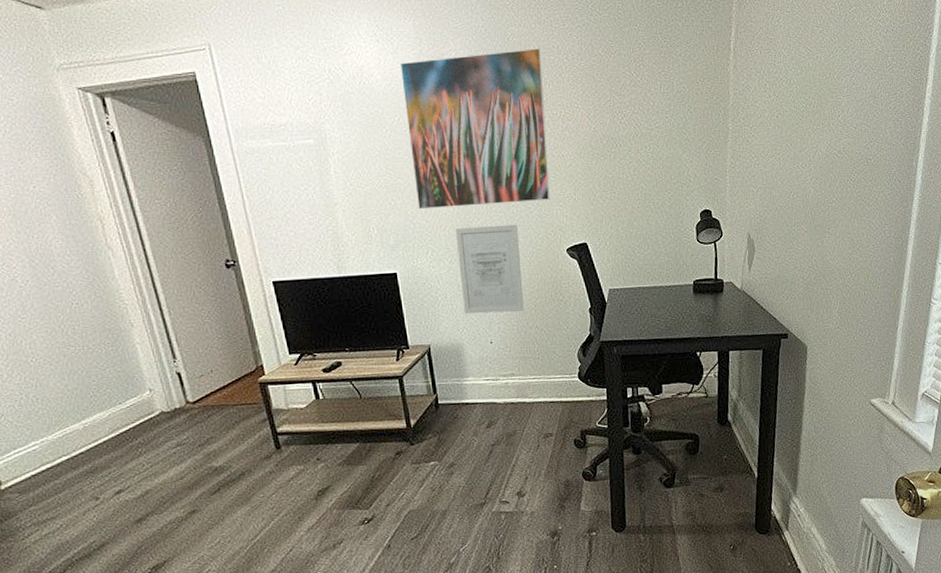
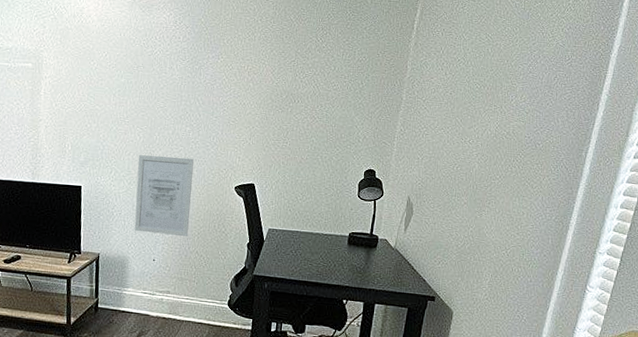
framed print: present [399,48,550,210] -> none [109,8,239,141]

